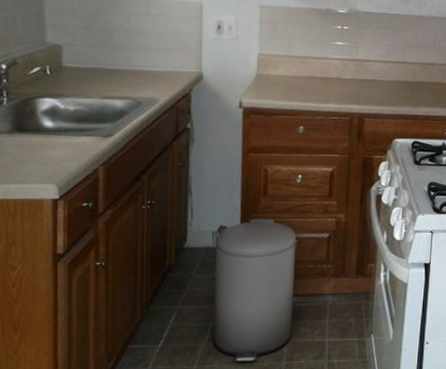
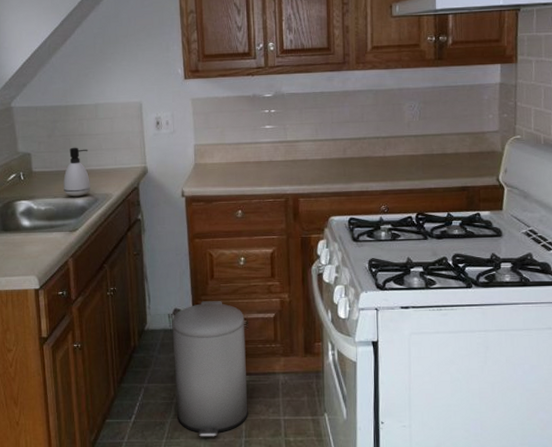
soap dispenser: none [100,43,135,99] -> present [63,147,91,197]

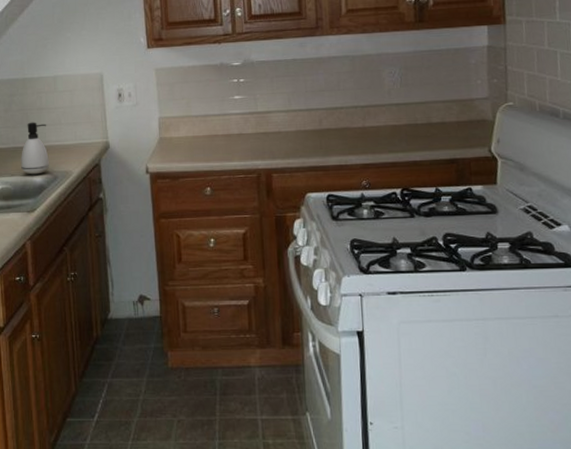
pedal bin: present [172,301,248,437] -> none [137,287,222,439]

